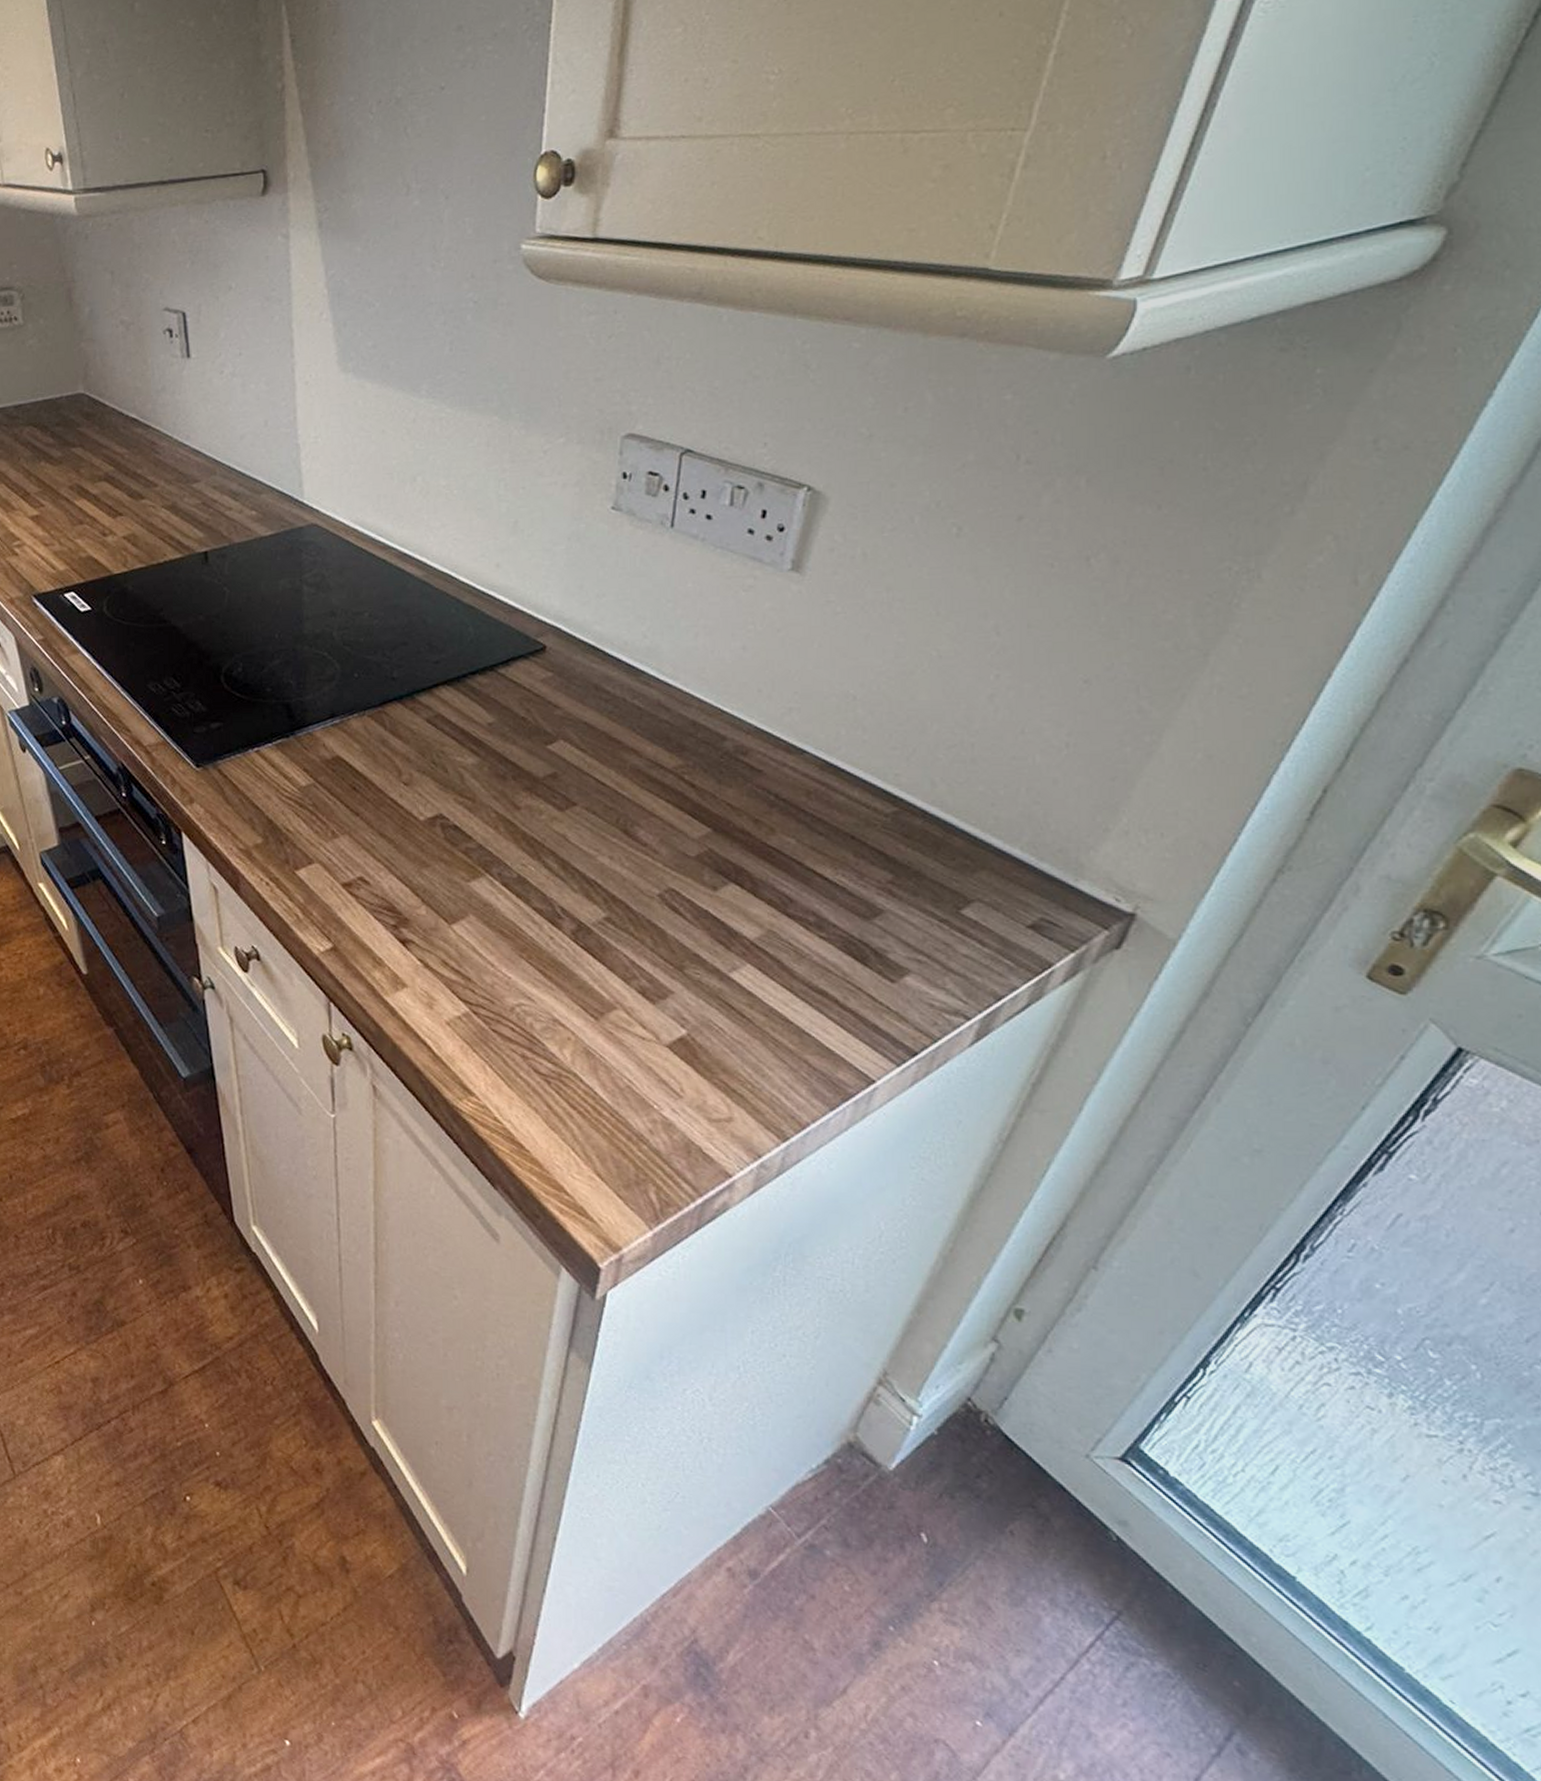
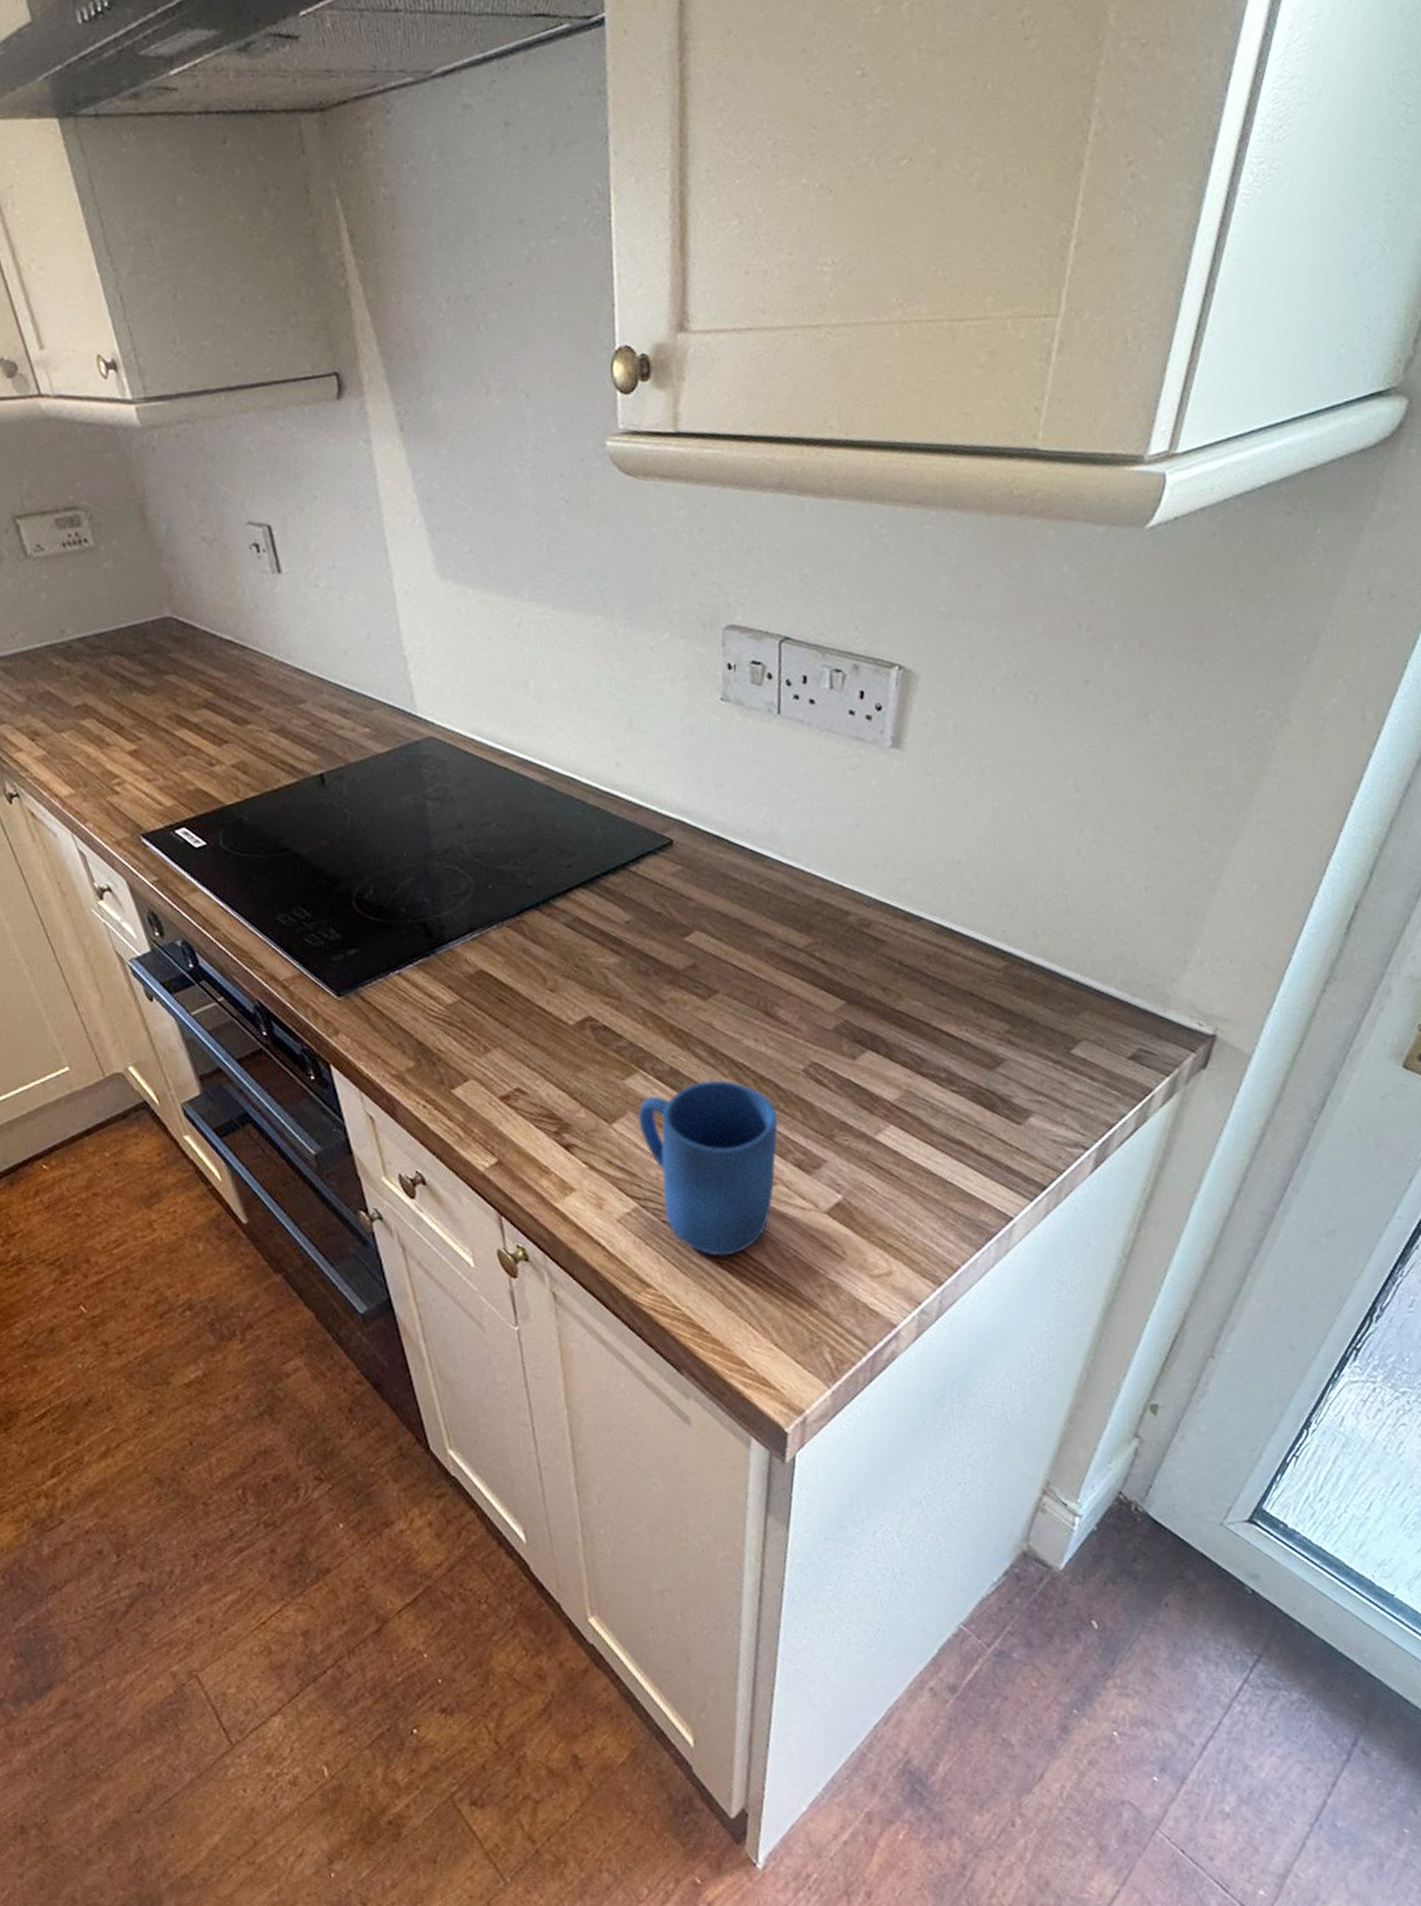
mug: none [479,893,626,1076] -> present [638,1080,779,1256]

